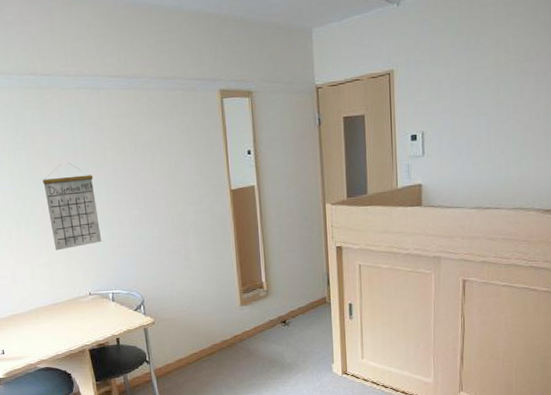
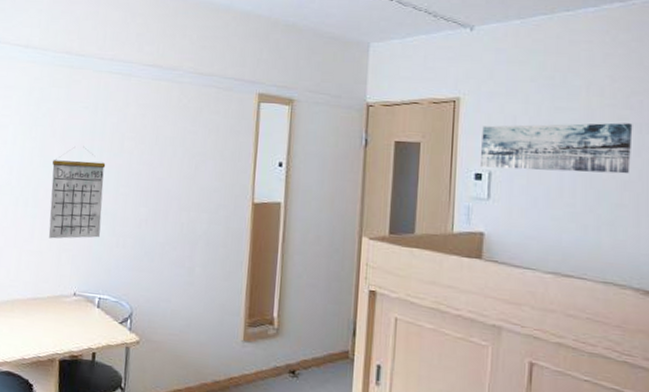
wall art: none [414,74,532,130] -> present [481,122,633,174]

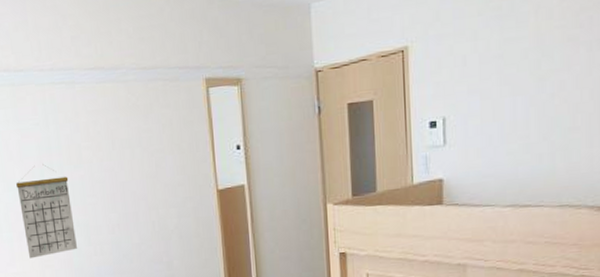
wall art: present [481,122,633,174] -> none [433,42,583,115]

